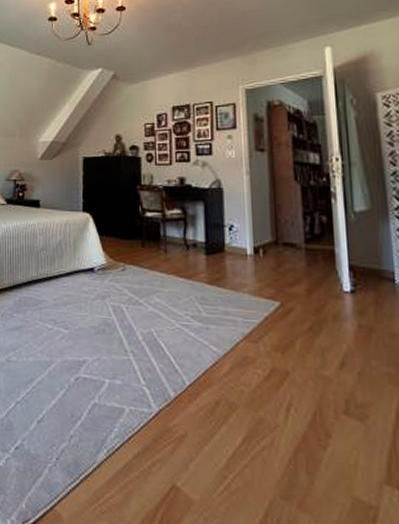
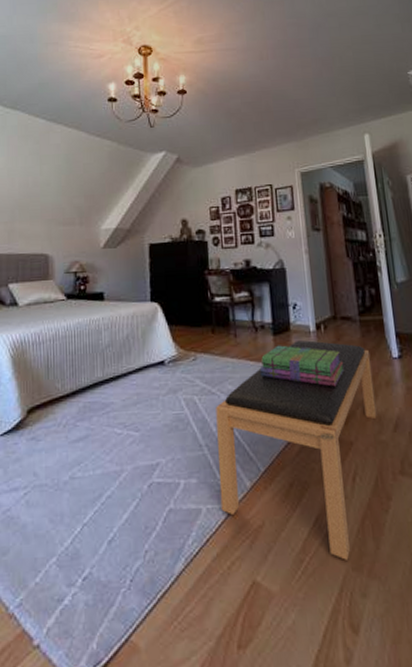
bench: none [142,263,320,487] -> present [216,340,377,560]
stack of books: none [189,265,284,314] -> present [259,345,345,387]

